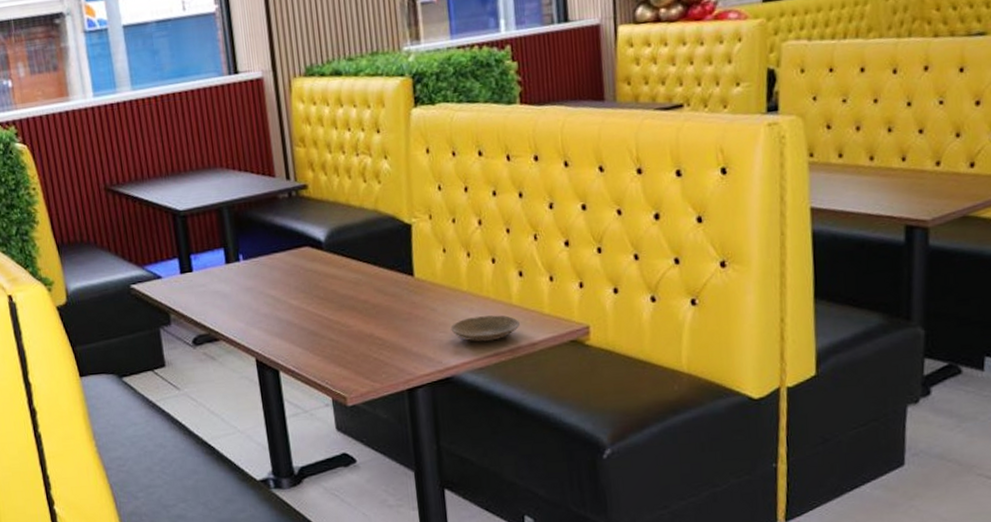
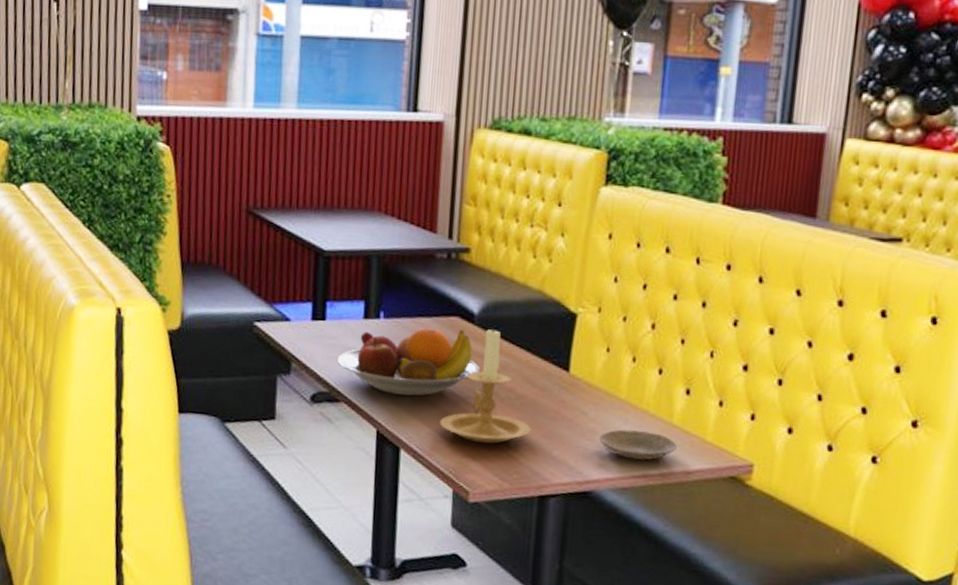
fruit bowl: none [210,257,335,325] -> present [338,328,479,397]
candle holder: none [309,248,391,353] -> present [440,326,532,444]

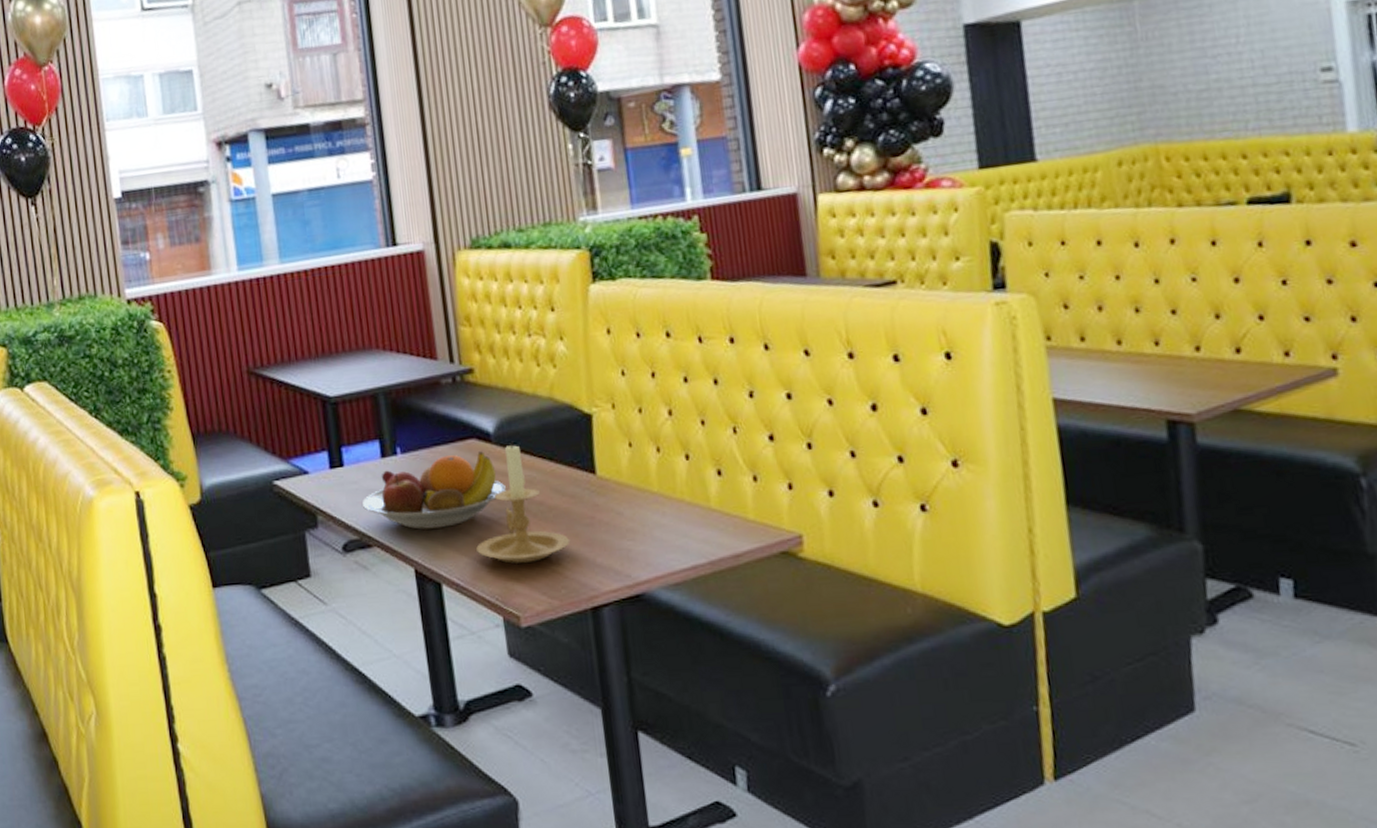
plate: present [599,429,677,461] -> none [640,520,721,553]

